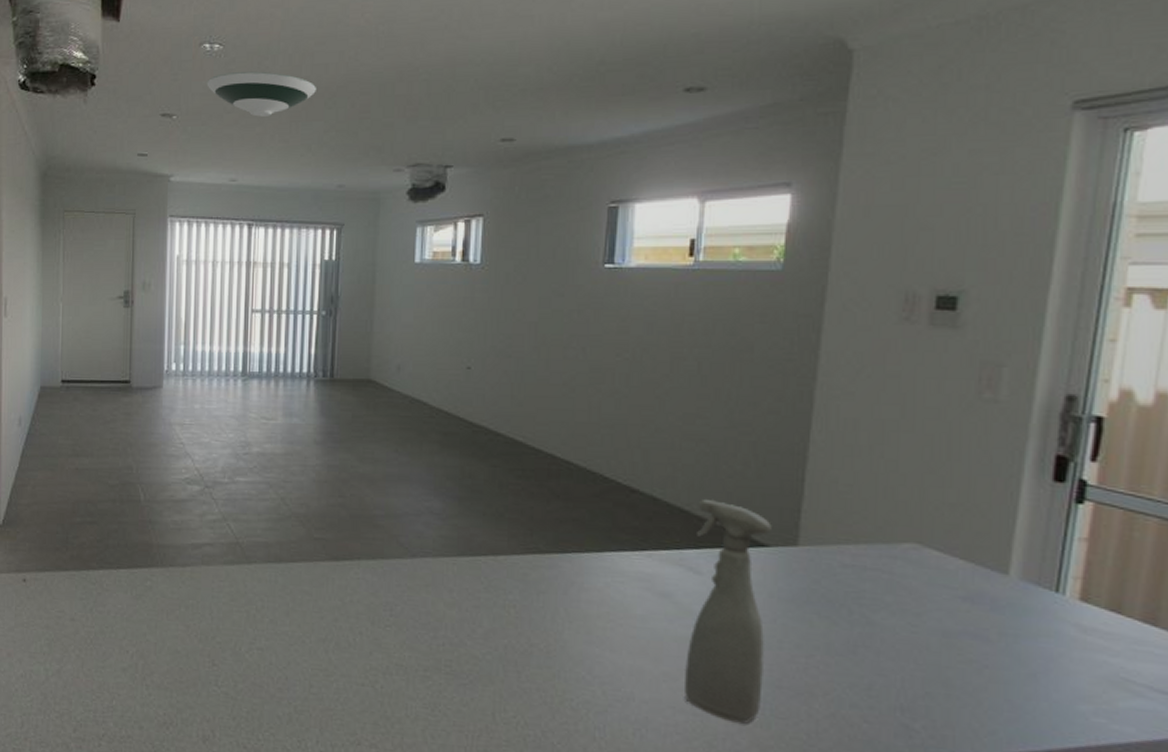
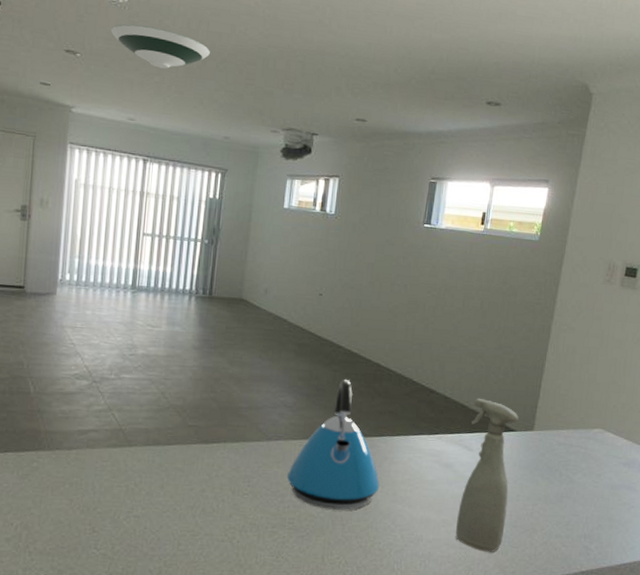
kettle: none [439,476,567,652] -> present [286,378,380,511]

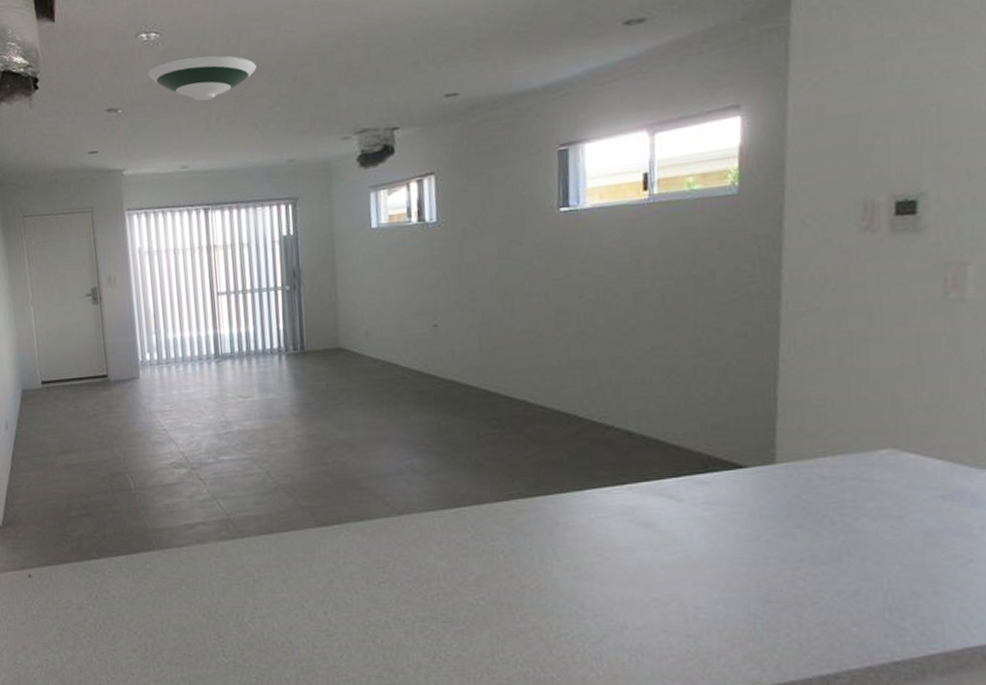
kettle: present [286,378,380,511] -> none [429,426,555,596]
spray bottle: present [456,398,519,552] -> none [673,427,753,640]

